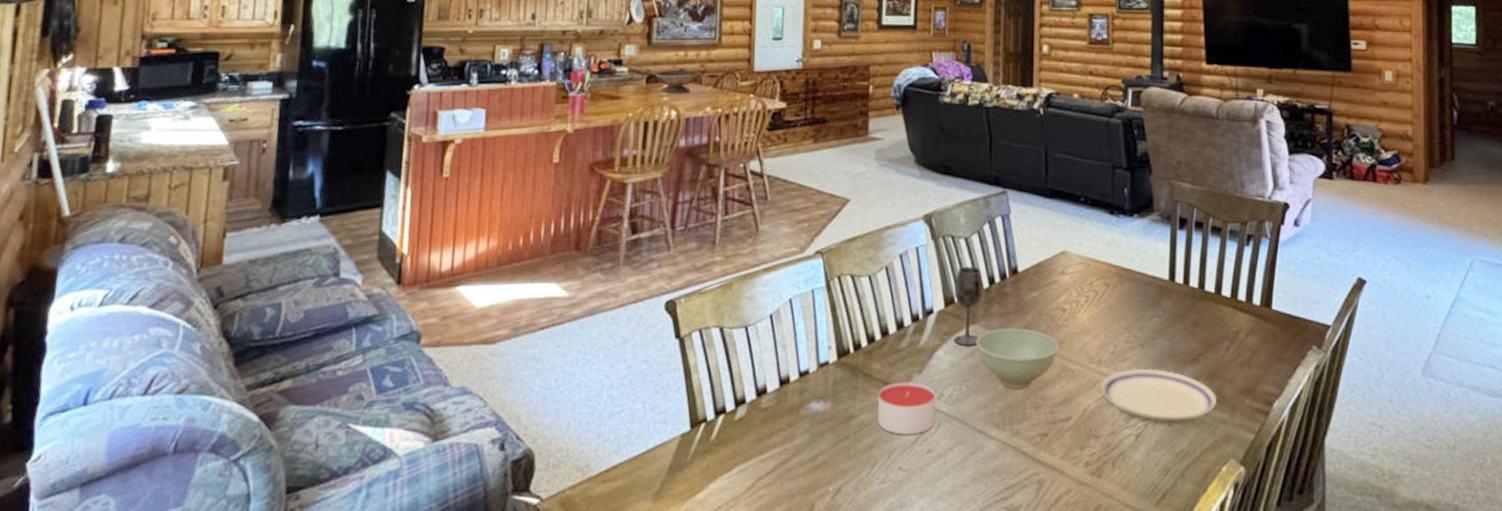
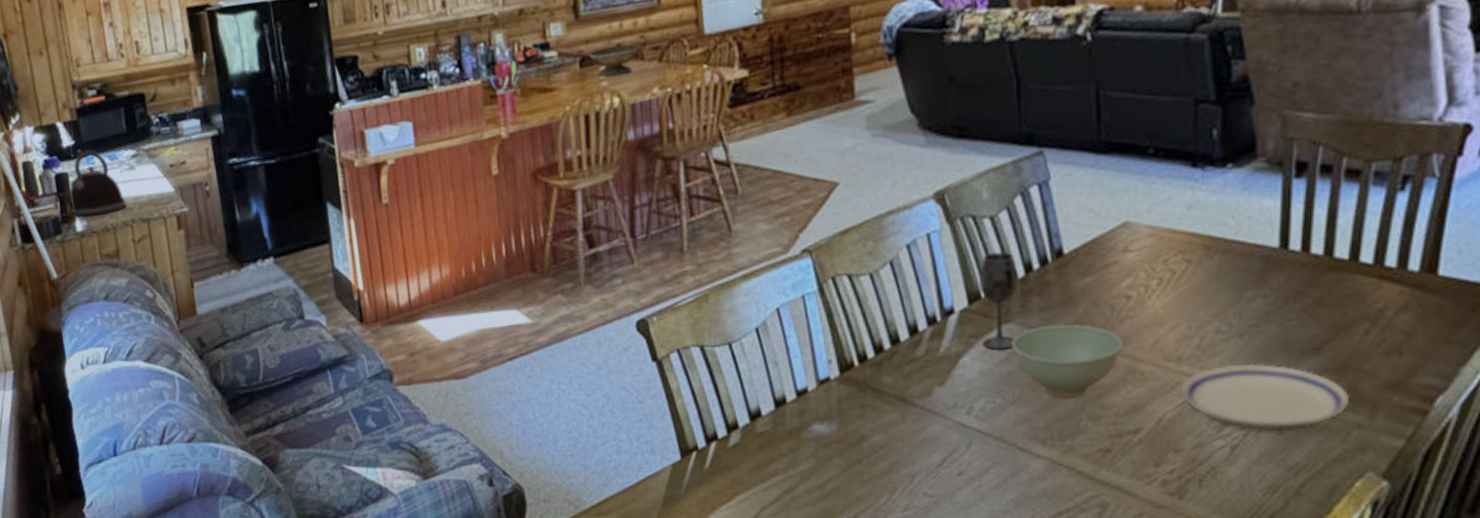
kettle: none [106,96,172,160] -> present [69,150,127,218]
candle: present [877,382,936,435] -> none [891,395,965,457]

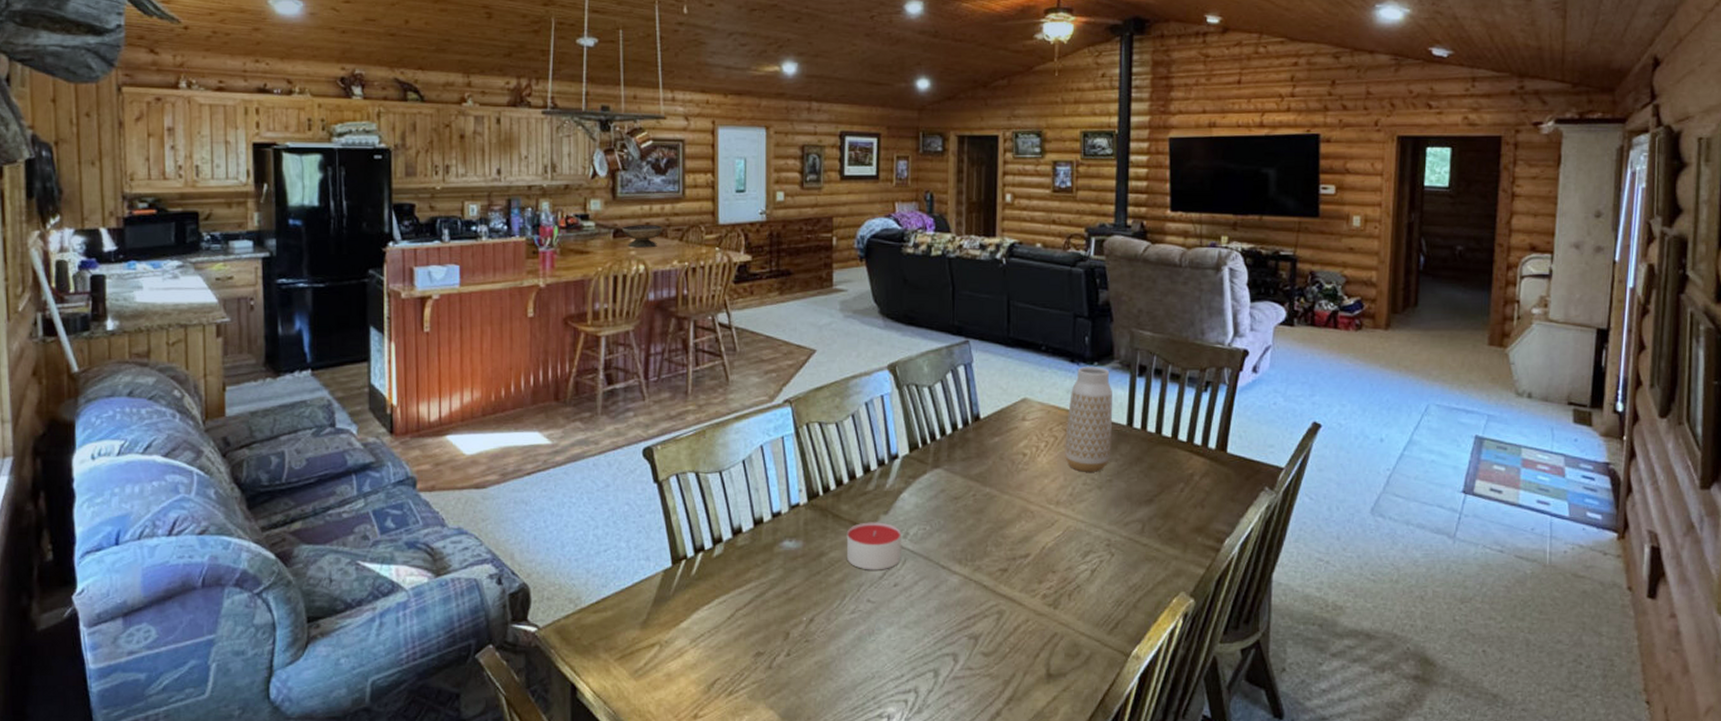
kettle: present [69,150,127,218] -> none [104,257,165,318]
candle: none [891,395,965,457] -> present [846,522,901,570]
wine glass: present [979,252,1018,350] -> none [918,413,946,489]
bowl: present [1011,323,1123,399] -> none [939,471,1019,529]
plate: present [1182,363,1349,432] -> none [1059,508,1170,560]
vase: none [1185,169,1258,316] -> present [1064,367,1113,472]

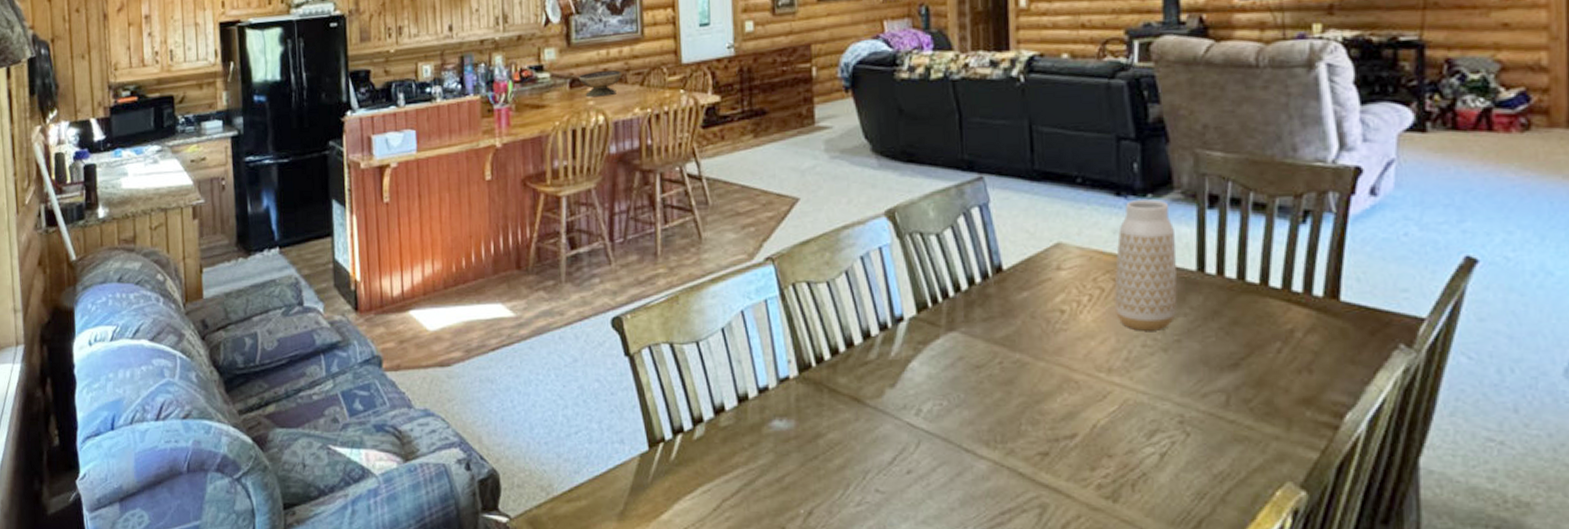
candle: present [846,522,901,570] -> none [846,397,914,454]

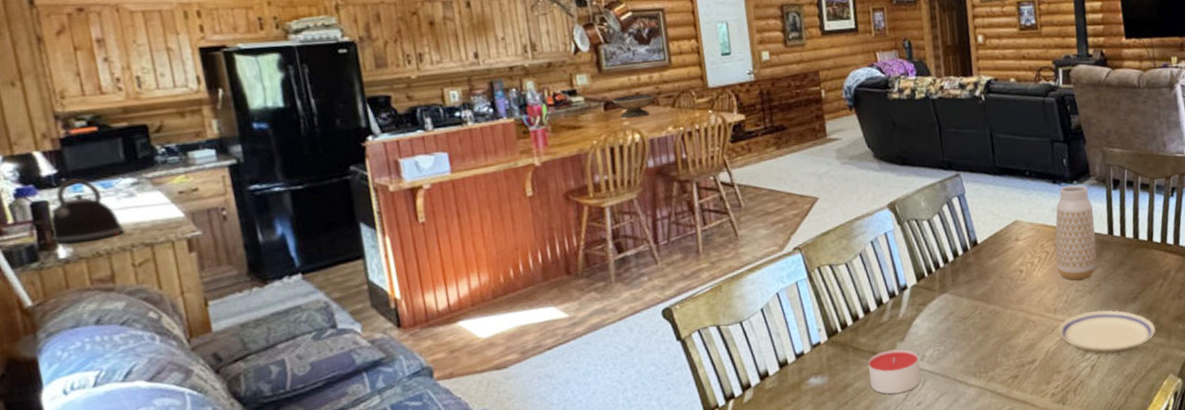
kettle: none [95,144,147,206] -> present [49,178,125,245]
candle: none [846,397,914,454] -> present [867,349,921,395]
plate: none [1113,376,1266,442] -> present [1058,310,1155,354]

